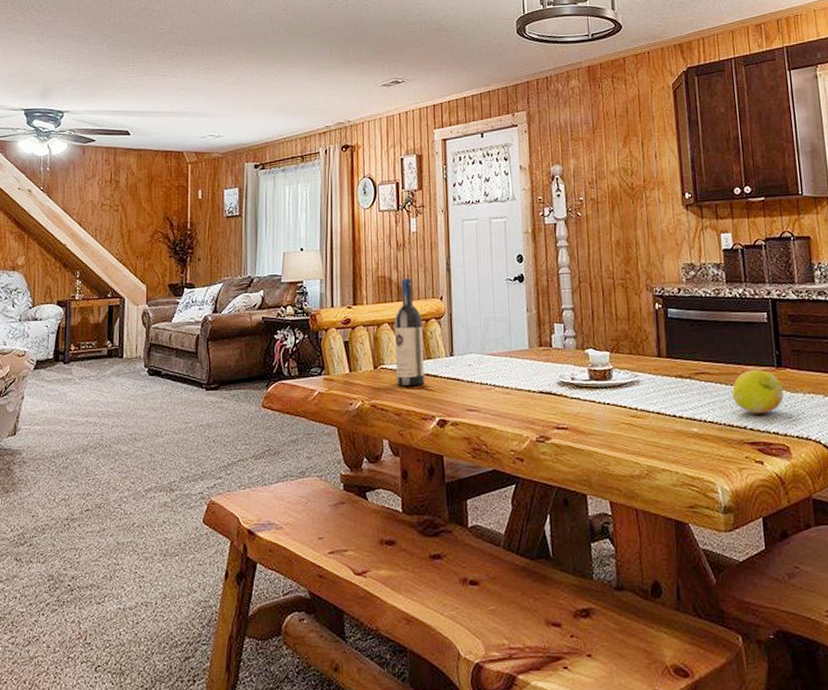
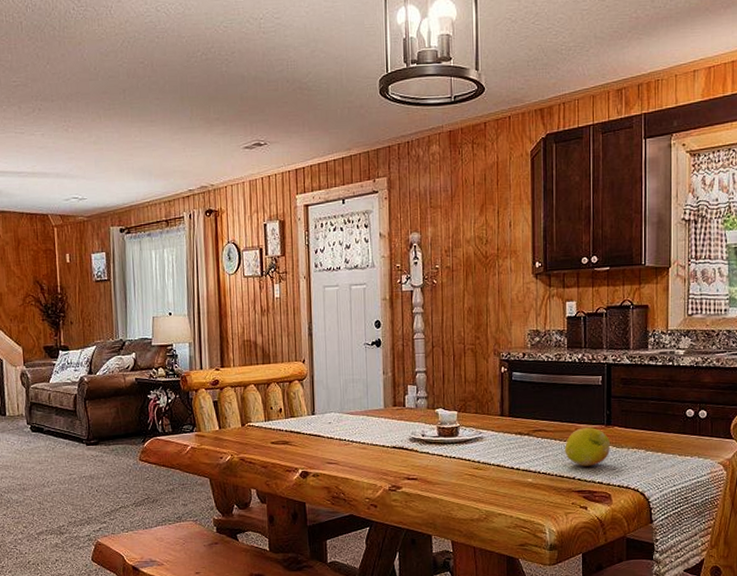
wine bottle: present [395,278,424,386] -> none [260,342,288,441]

